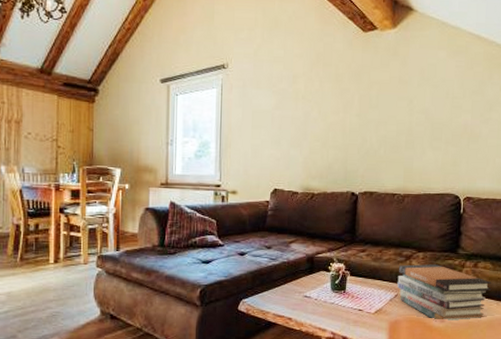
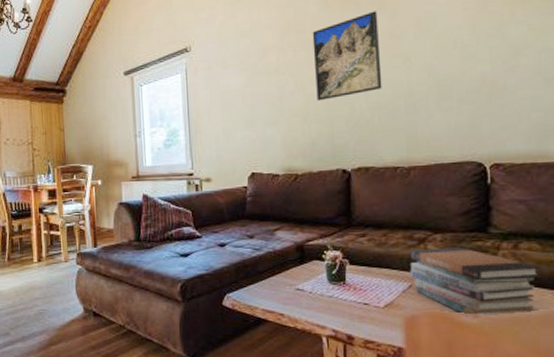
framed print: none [336,56,391,130] -> present [312,11,382,101]

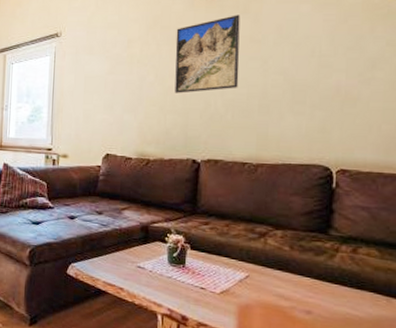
book stack: present [409,247,543,317] -> none [248,243,379,318]

